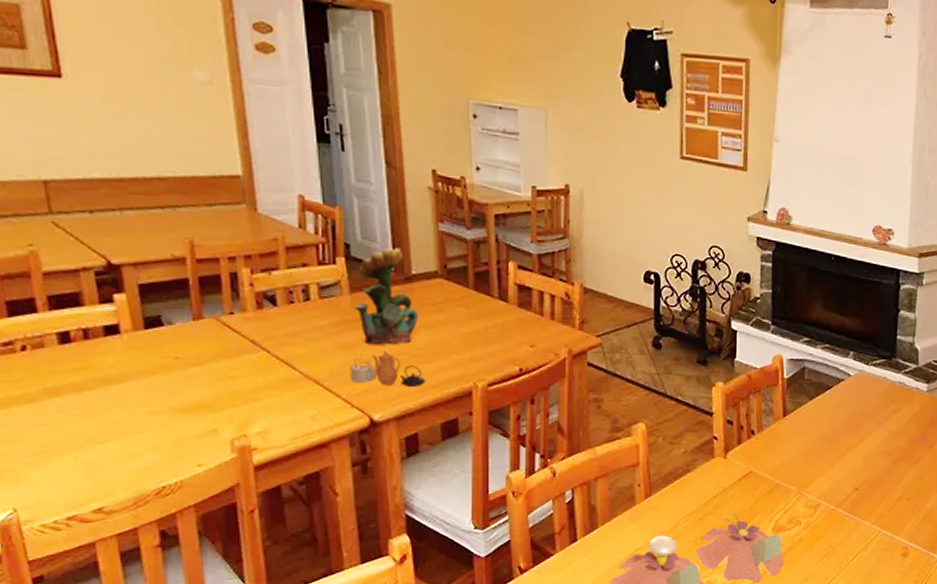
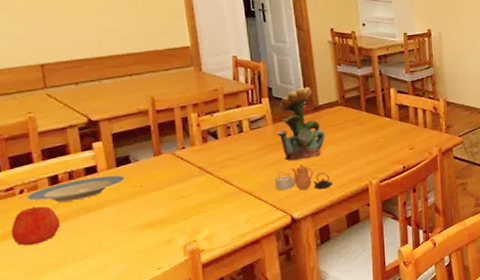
apple: none [12,368,75,418] -> present [11,206,61,246]
plate: none [30,339,156,367] -> present [27,175,125,202]

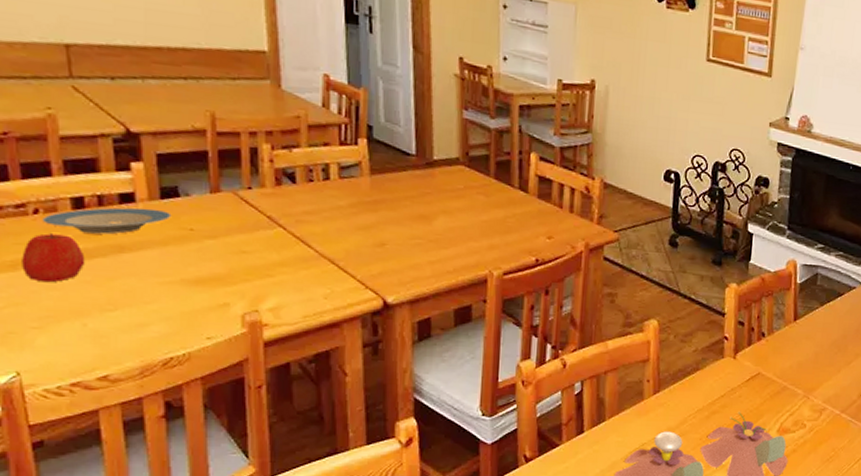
teapot: present [274,164,333,191] -> none [366,234,442,273]
potted flower: present [277,87,326,161] -> none [375,131,439,229]

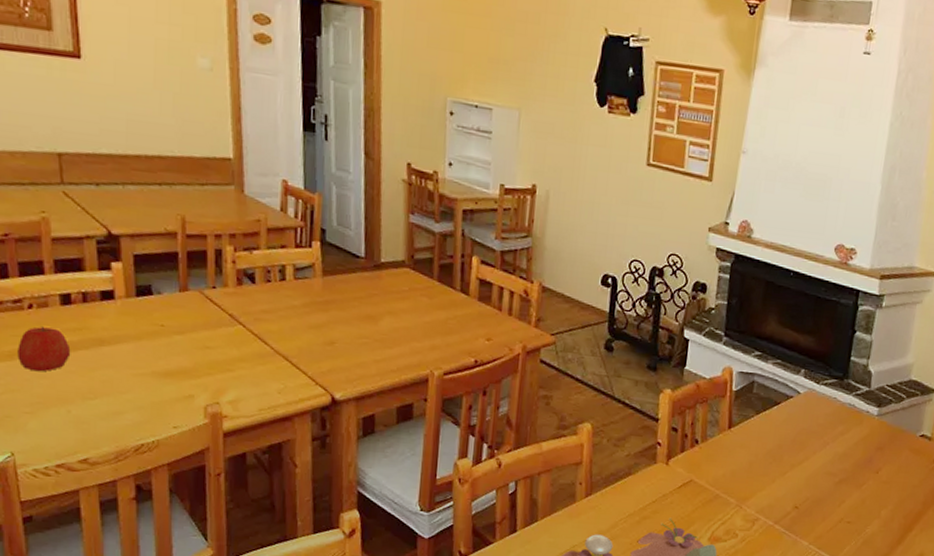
plate: present [43,207,172,235] -> none [36,304,145,329]

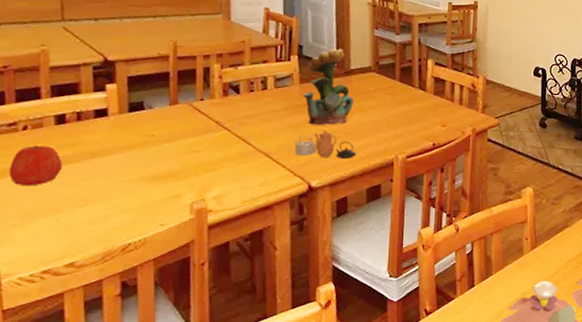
teapot: none [317,334,386,371] -> present [295,130,357,160]
potted flower: none [326,235,385,329] -> present [303,48,355,125]

